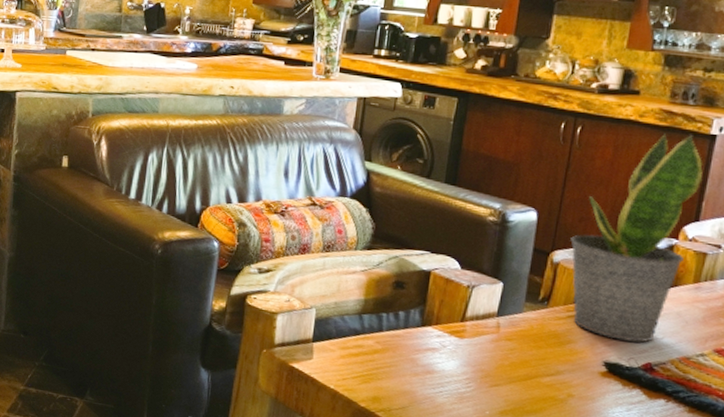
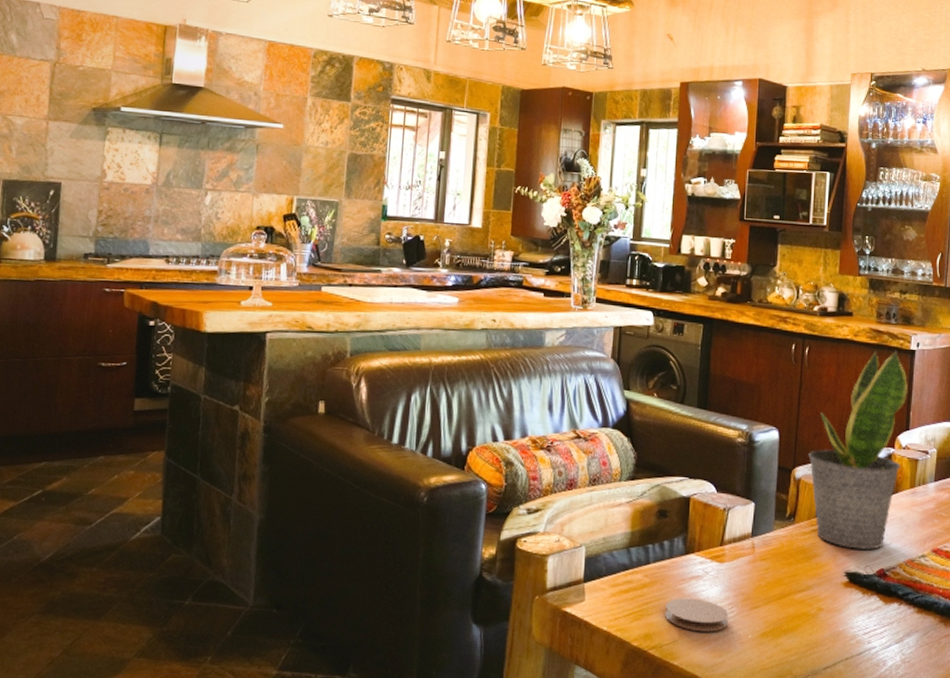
coaster: none [396,367,466,404] -> present [665,598,729,632]

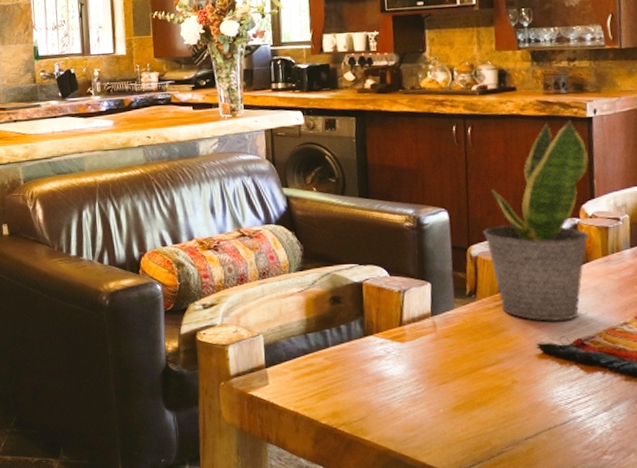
coaster: present [665,598,729,632] -> none [350,377,417,408]

